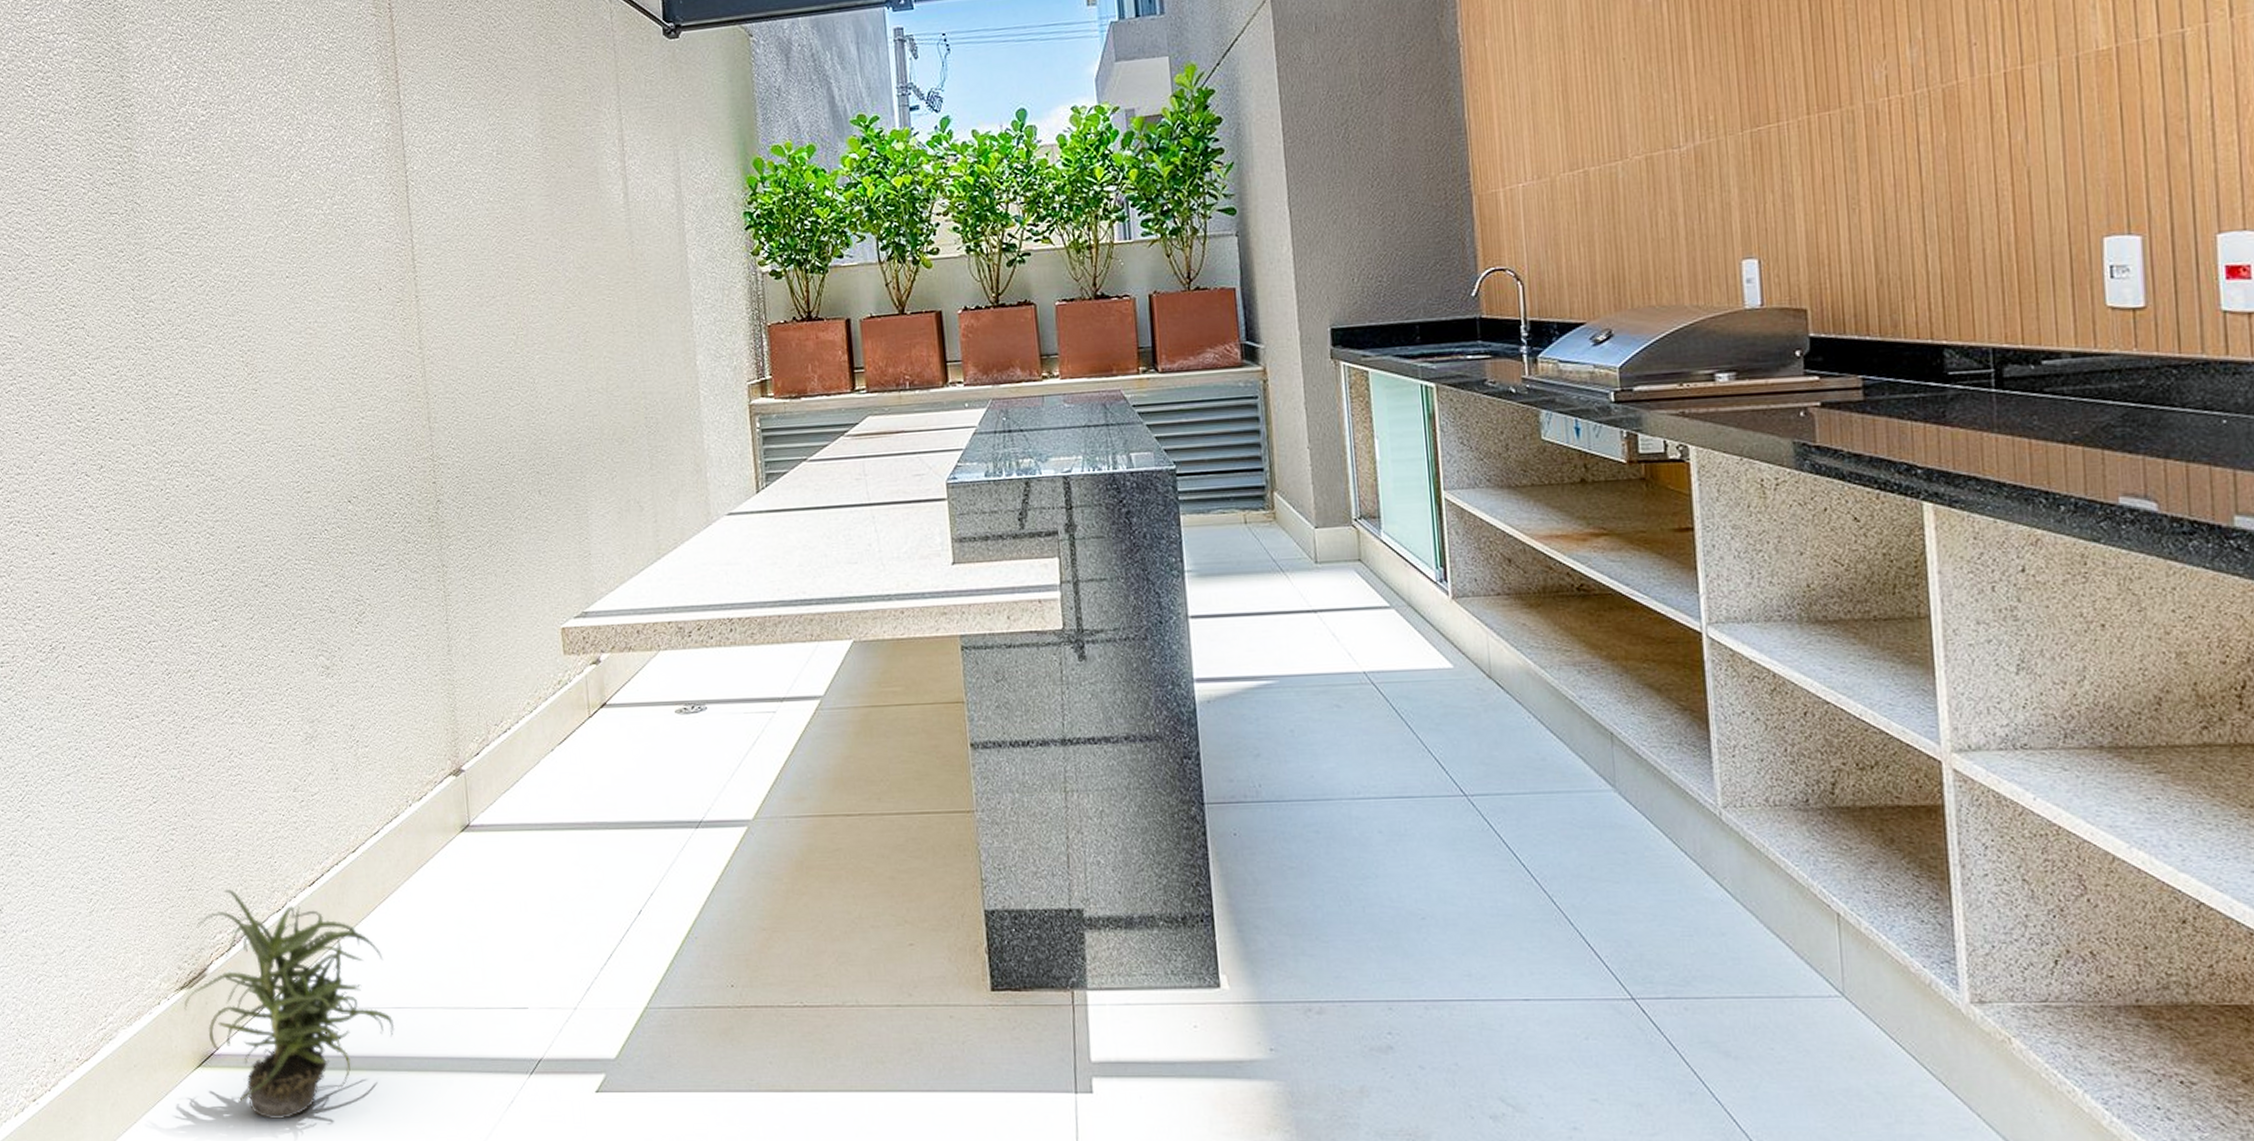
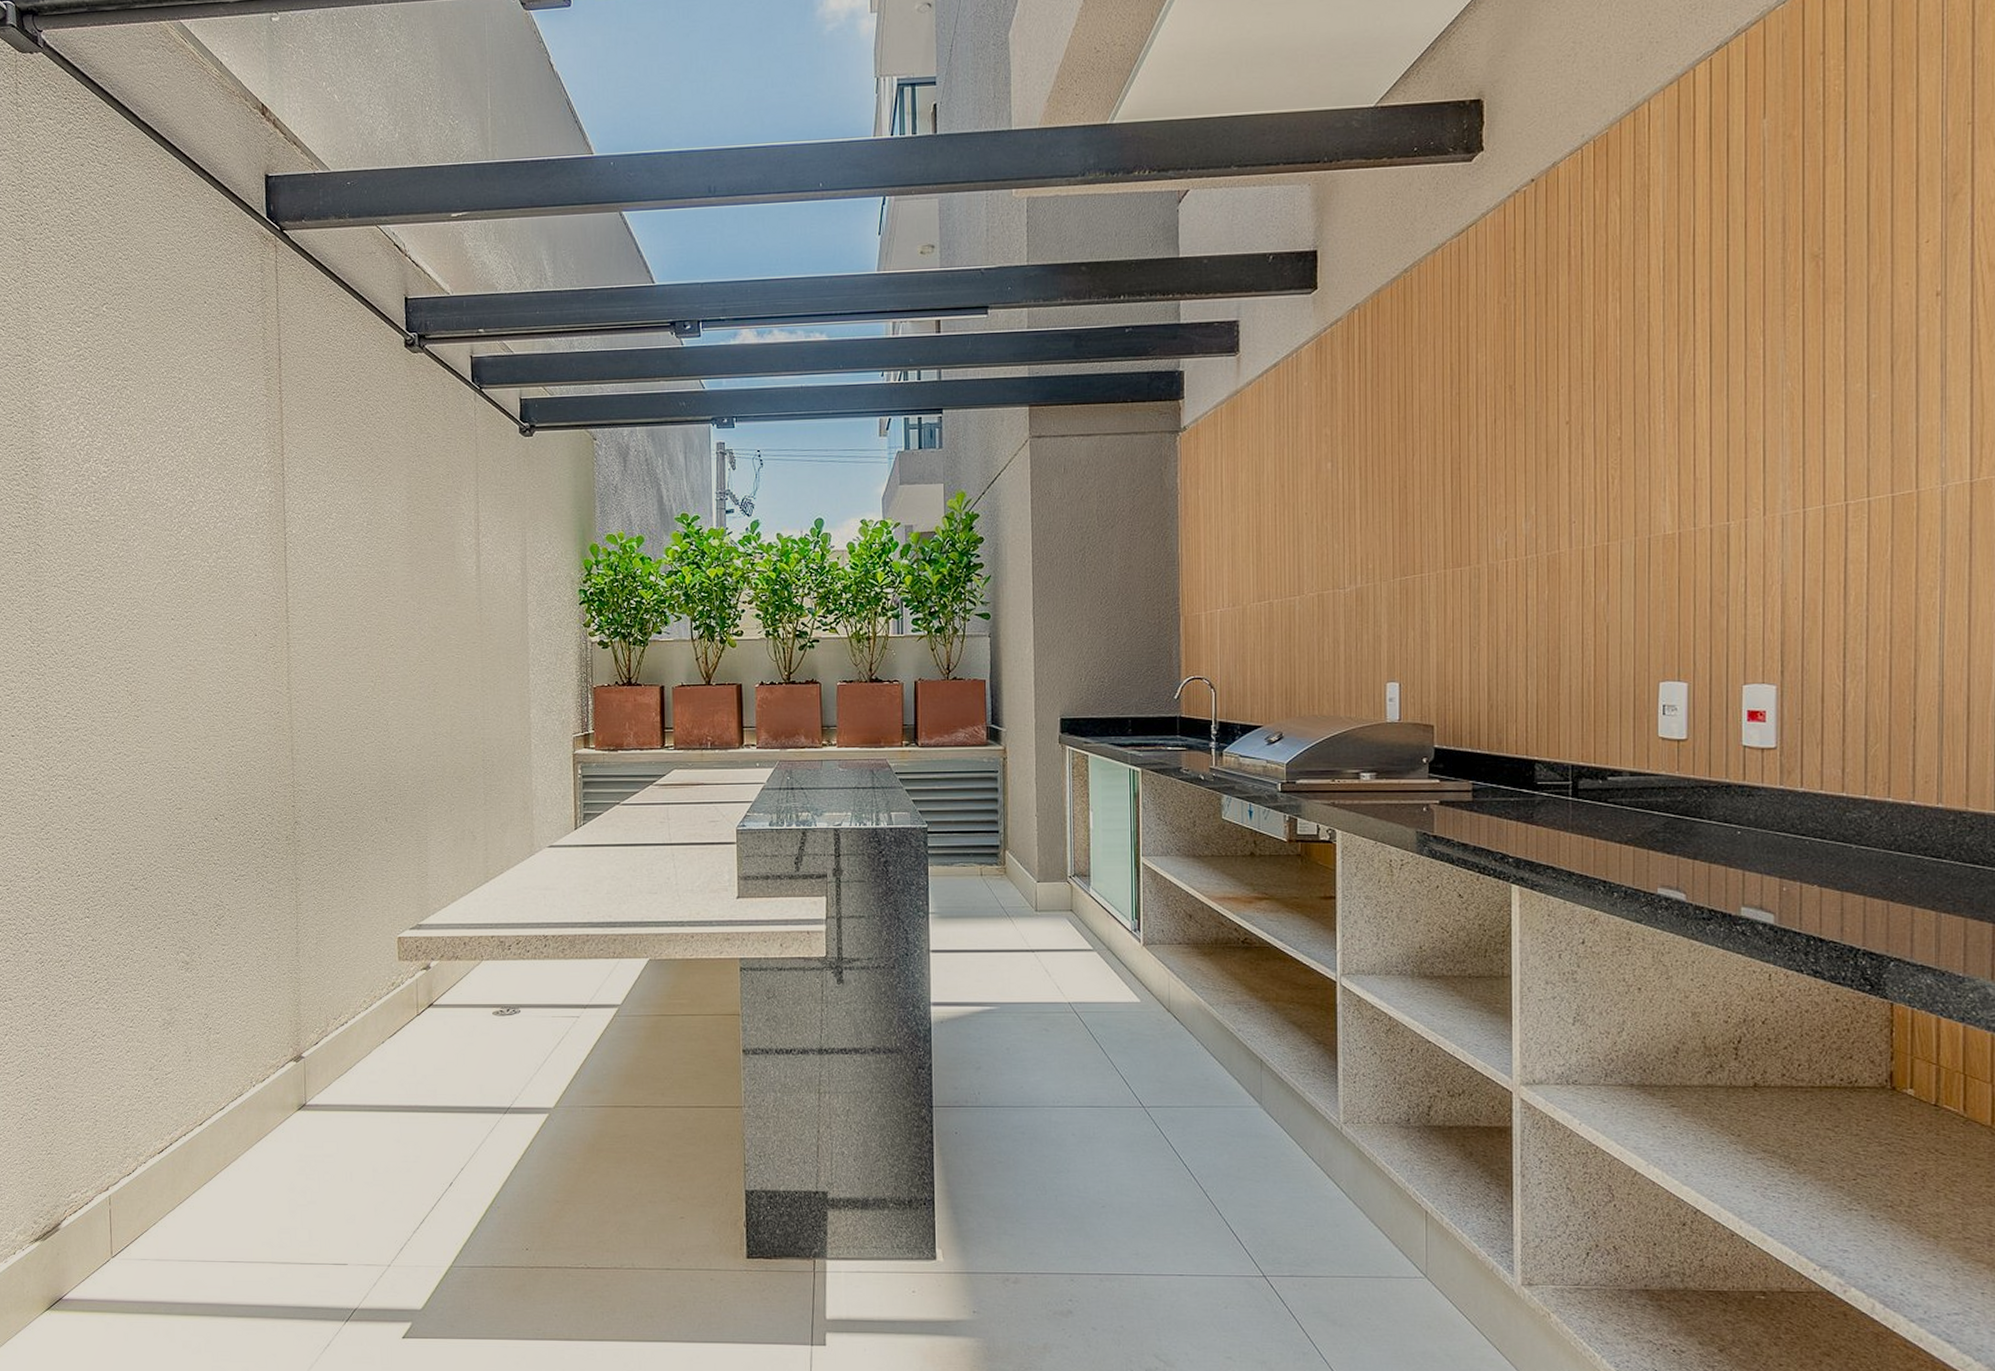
potted plant: present [184,888,395,1120] -> none [37,1154,228,1358]

